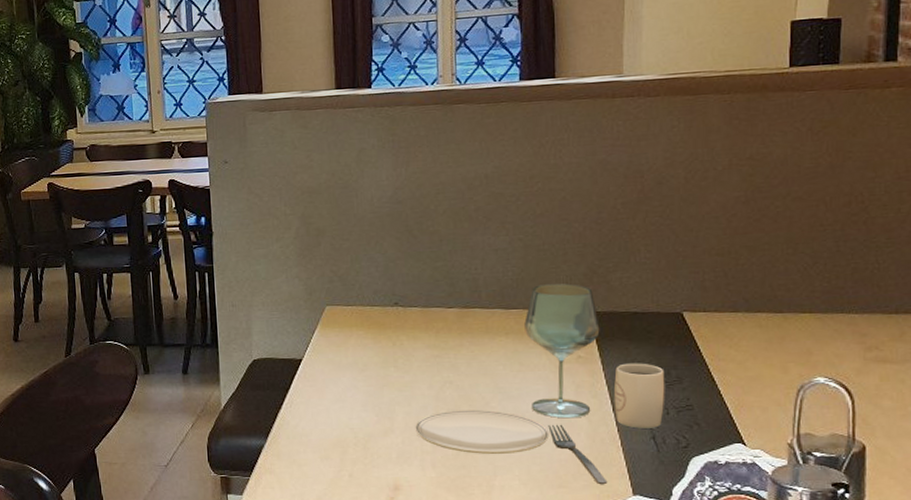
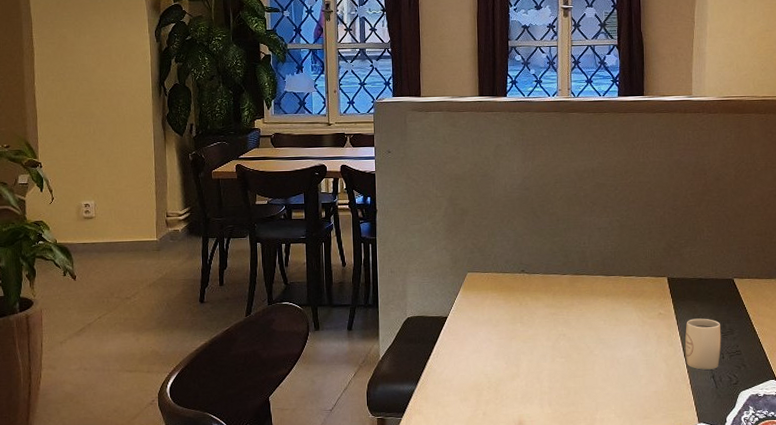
plate: present [415,409,550,454] -> none [536,356,638,393]
wine glass: present [523,283,600,419] -> none [619,256,675,363]
fork: present [548,424,608,485] -> none [637,367,680,416]

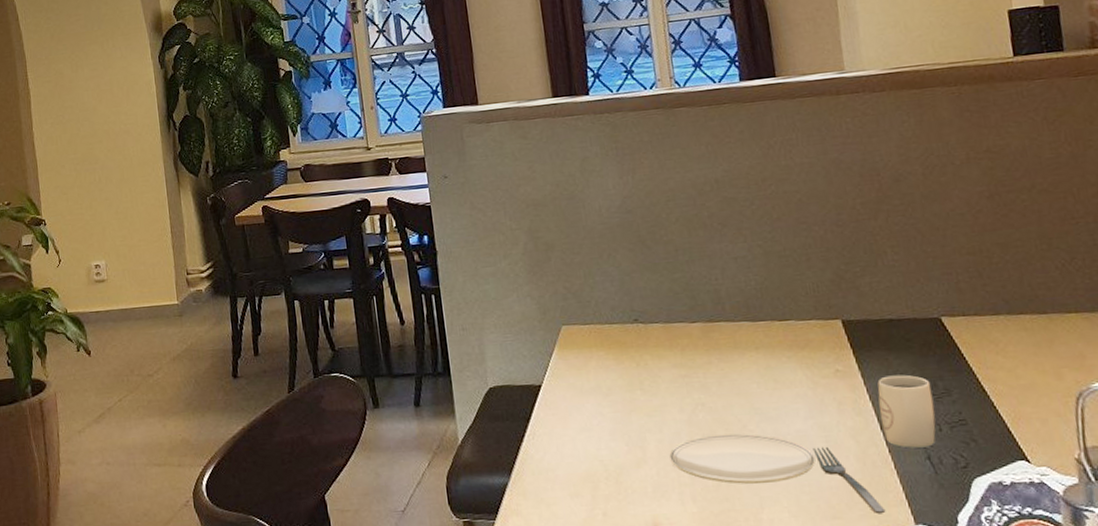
plate: none [536,356,638,393] -> present [669,433,816,484]
fork: none [637,367,680,416] -> present [813,446,886,514]

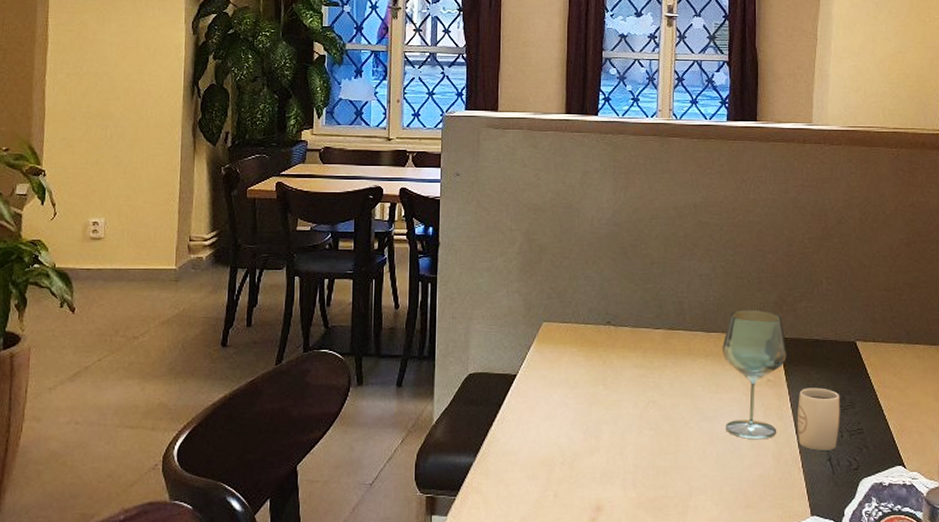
plate: present [669,433,816,484] -> none [619,429,741,474]
wine glass: none [773,291,857,440] -> present [721,310,787,440]
fork: present [813,446,886,514] -> none [739,445,789,506]

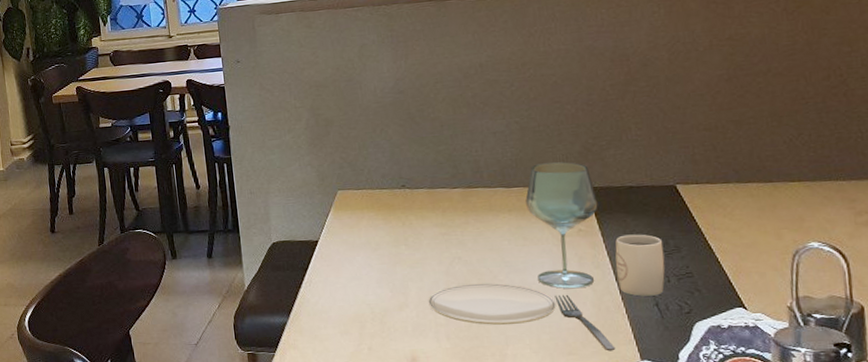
plate: none [619,429,741,474] -> present [428,282,557,325]
fork: none [739,445,789,506] -> present [554,294,616,351]

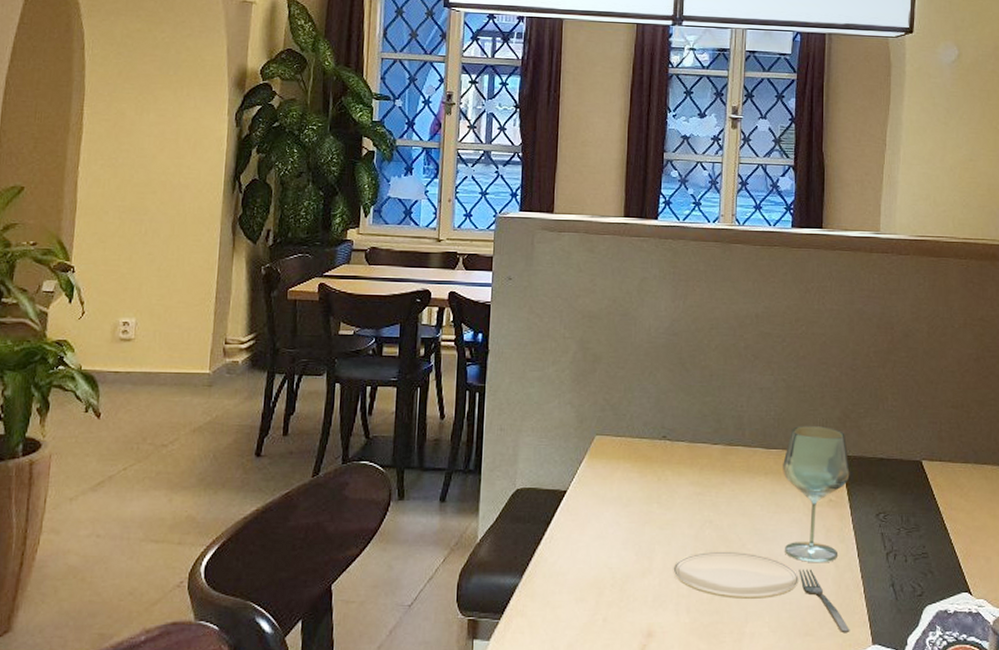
mug: present [615,234,666,297] -> none [859,509,905,575]

